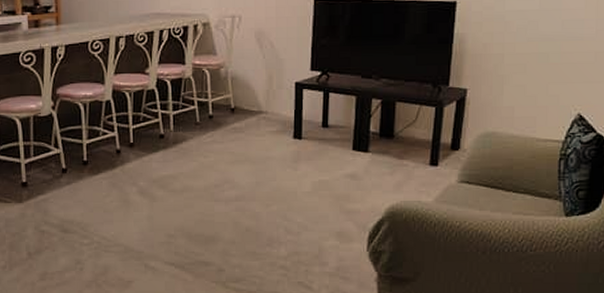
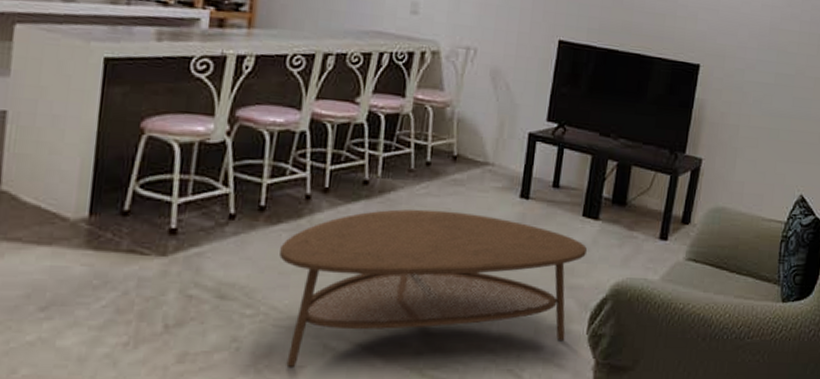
coffee table: none [103,154,359,283] -> present [279,209,587,369]

